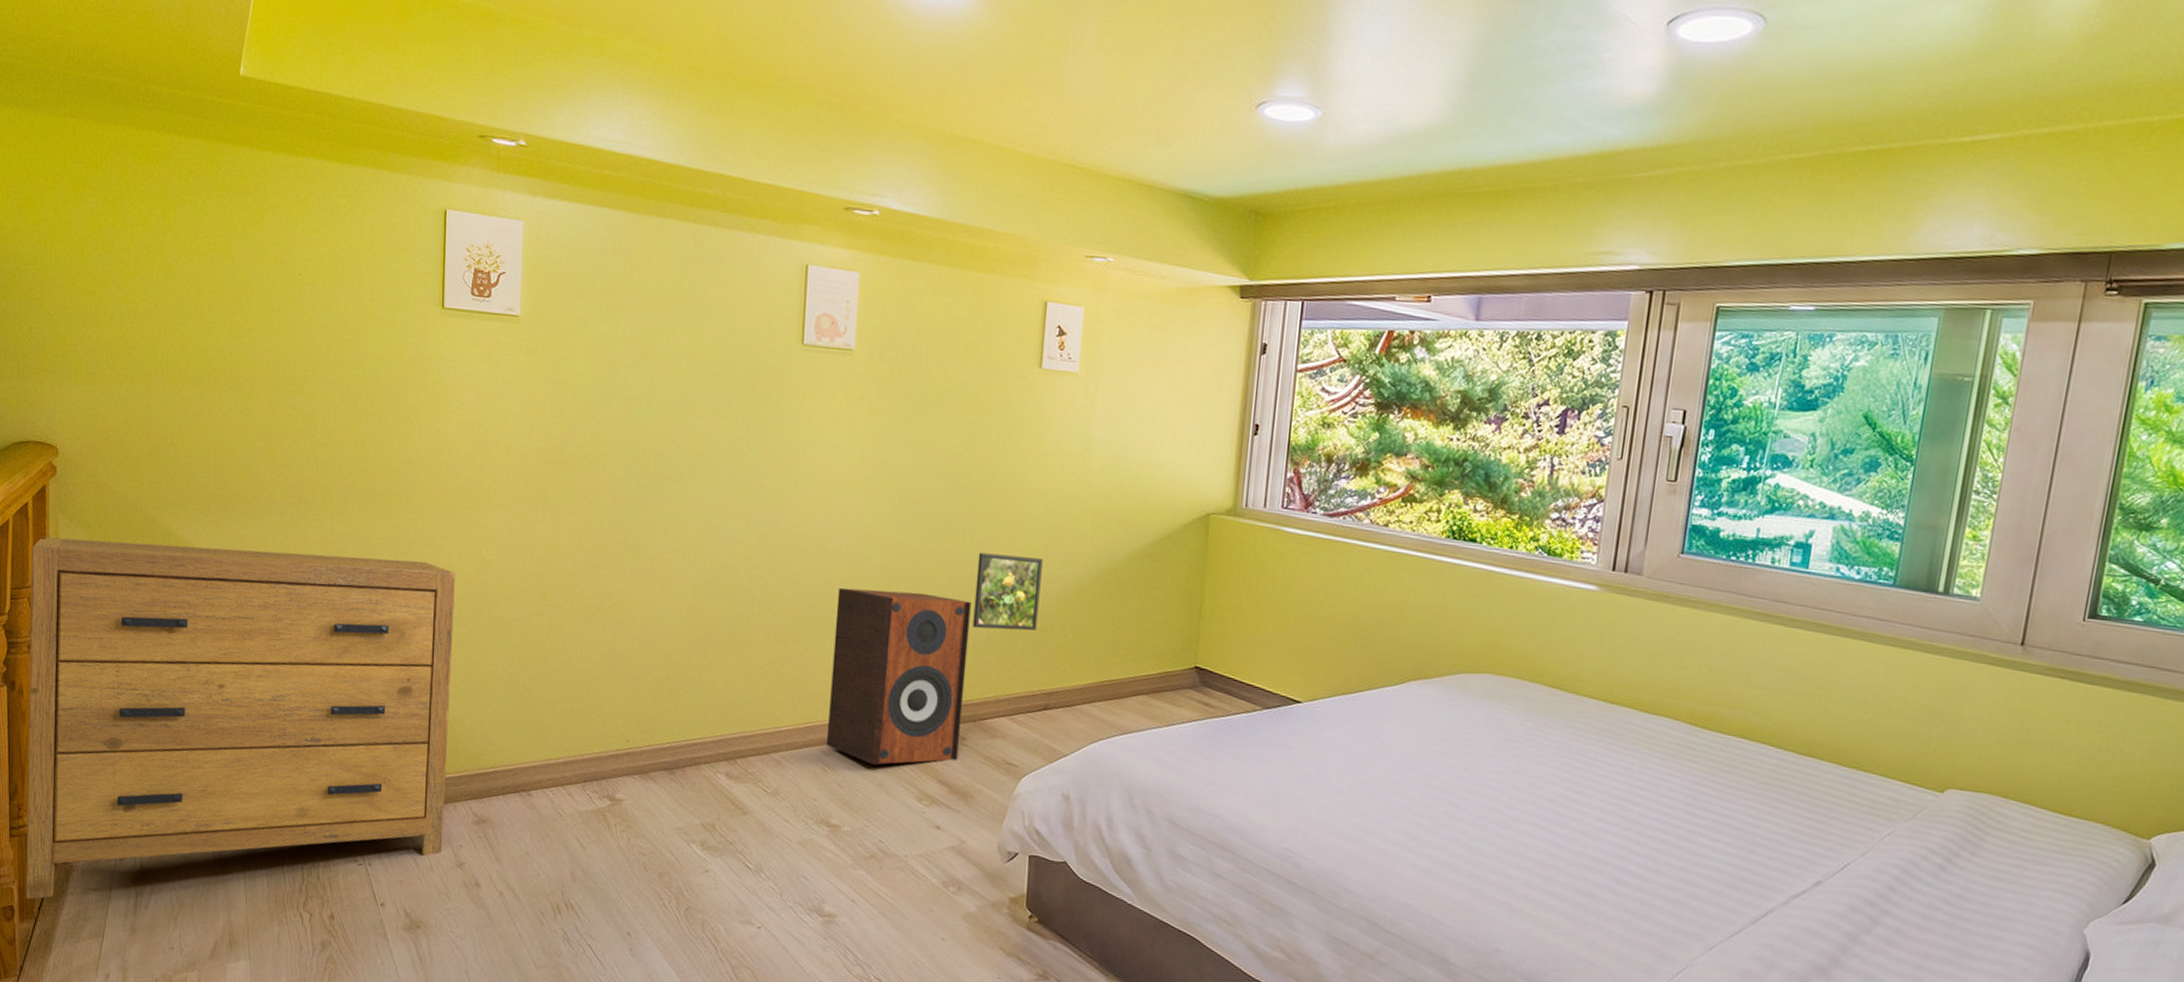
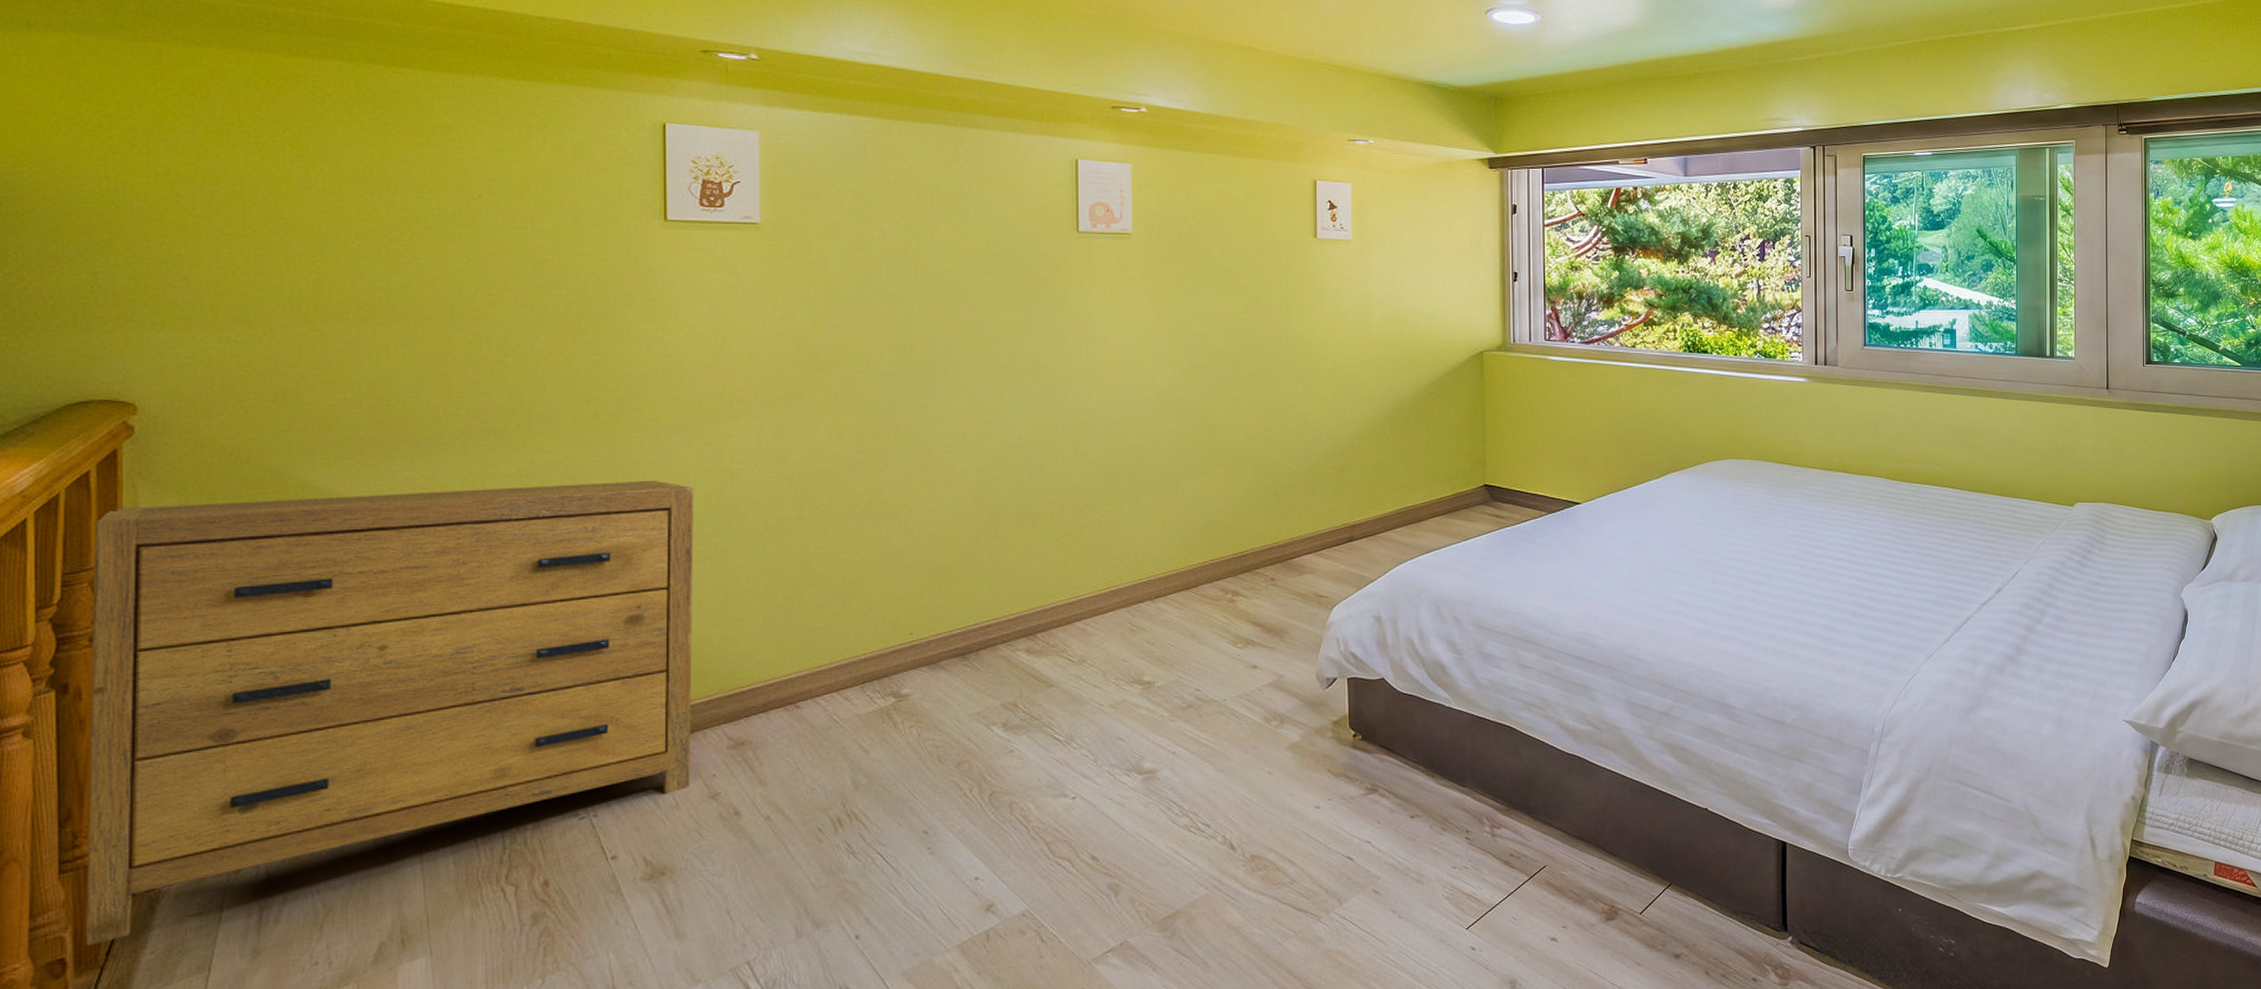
speaker: present [826,587,971,765] -> none [1132,449,1270,618]
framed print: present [972,552,1043,631] -> none [1272,406,1335,476]

